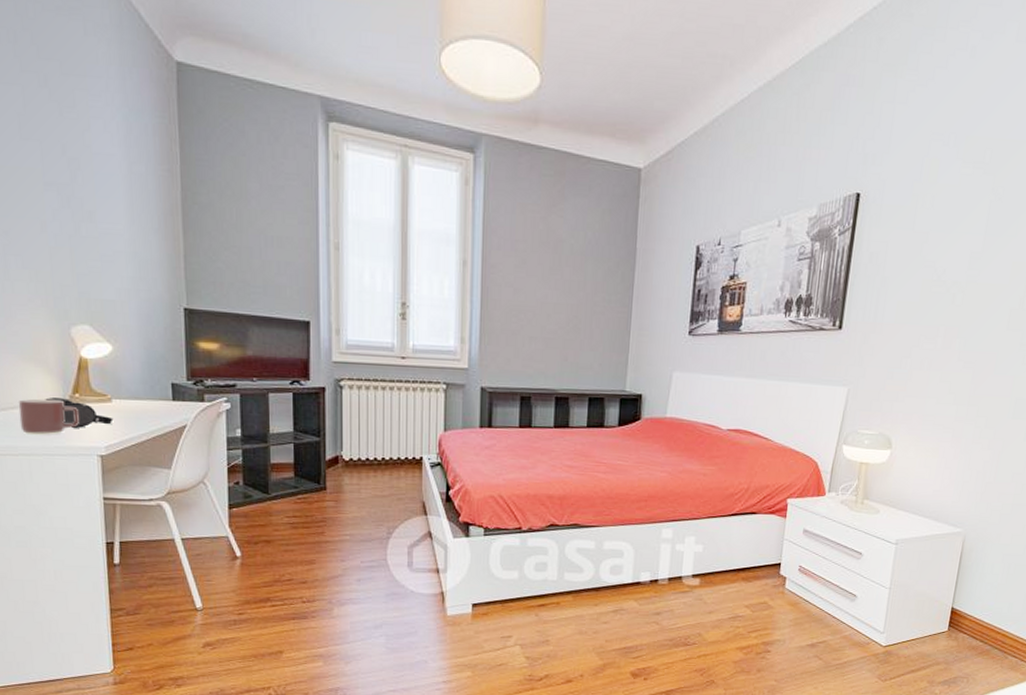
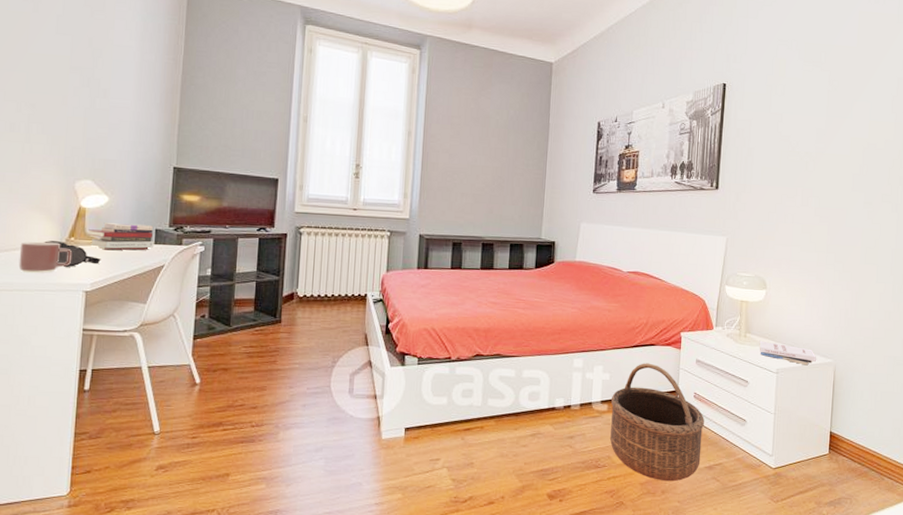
books: none [94,376,172,409] -> present [88,222,155,251]
basket: none [701,533,809,660] -> present [610,363,704,482]
books: none [877,508,944,536] -> present [759,341,816,366]

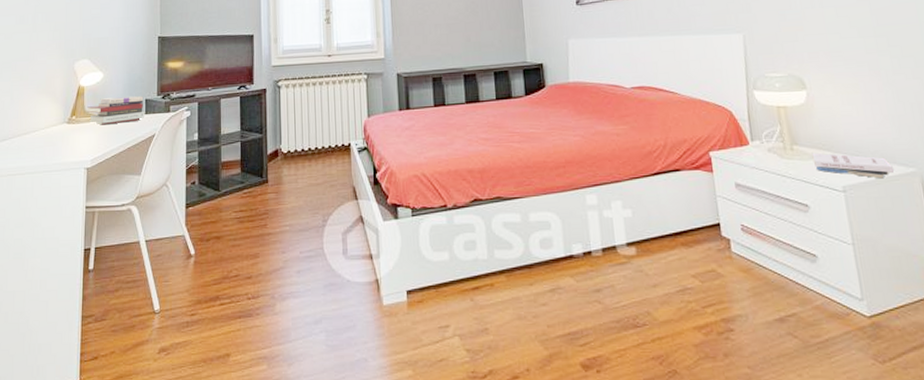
mug: present [18,241,73,274] -> none [29,123,74,156]
headphones: present [44,241,101,267] -> none [50,121,99,146]
basket: present [610,363,704,482] -> none [639,192,767,341]

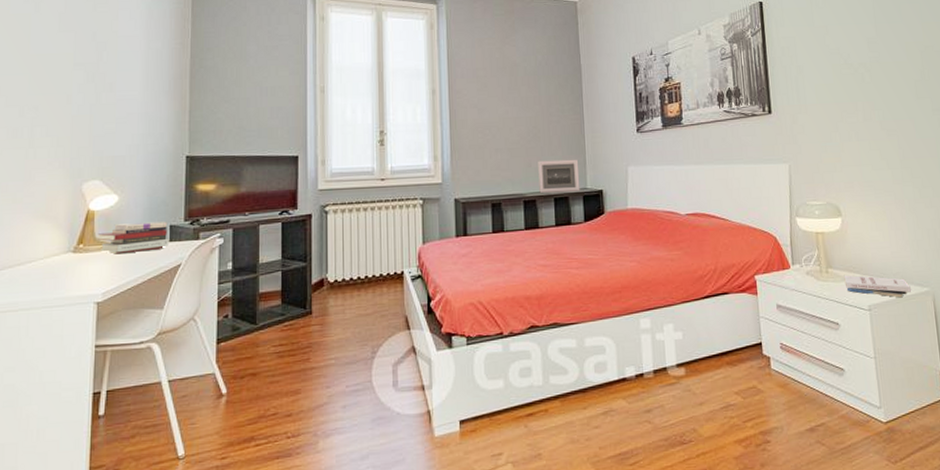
picture frame: none [477,33,520,68] -> present [538,159,580,194]

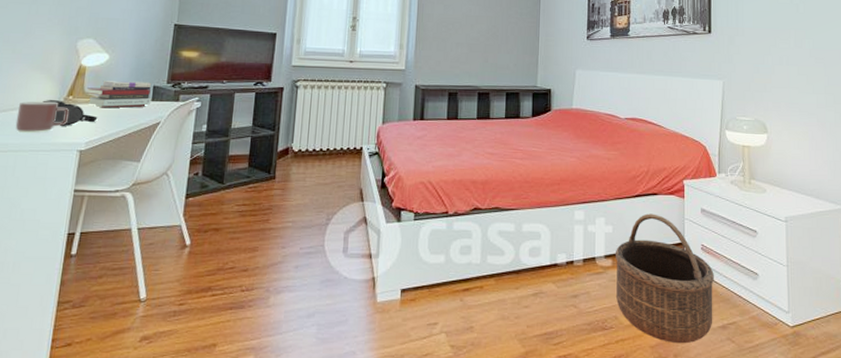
mug: none [24,252,82,290] -> present [15,101,70,134]
headphones: none [51,250,113,278] -> present [42,100,98,126]
picture frame: present [538,159,580,194] -> none [493,57,532,89]
basket: none [688,314,800,452] -> present [616,213,714,344]
books: present [844,275,911,298] -> none [765,187,825,213]

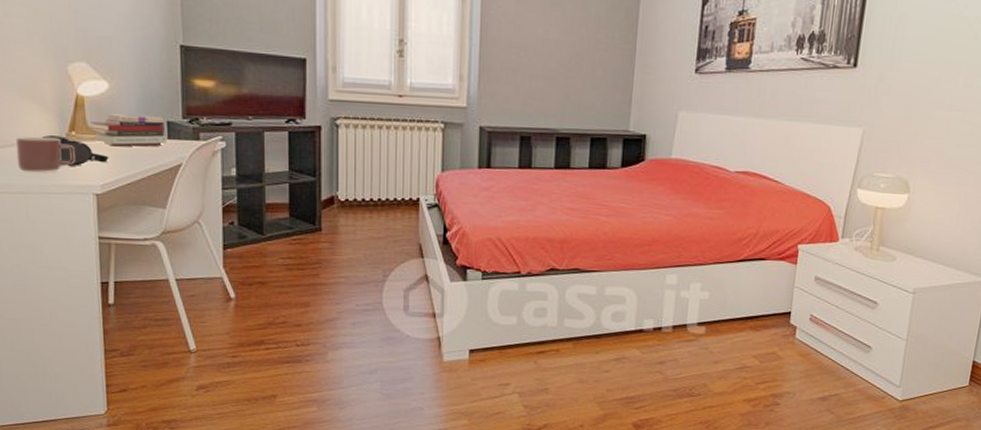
basket: present [616,213,714,344] -> none [707,280,821,413]

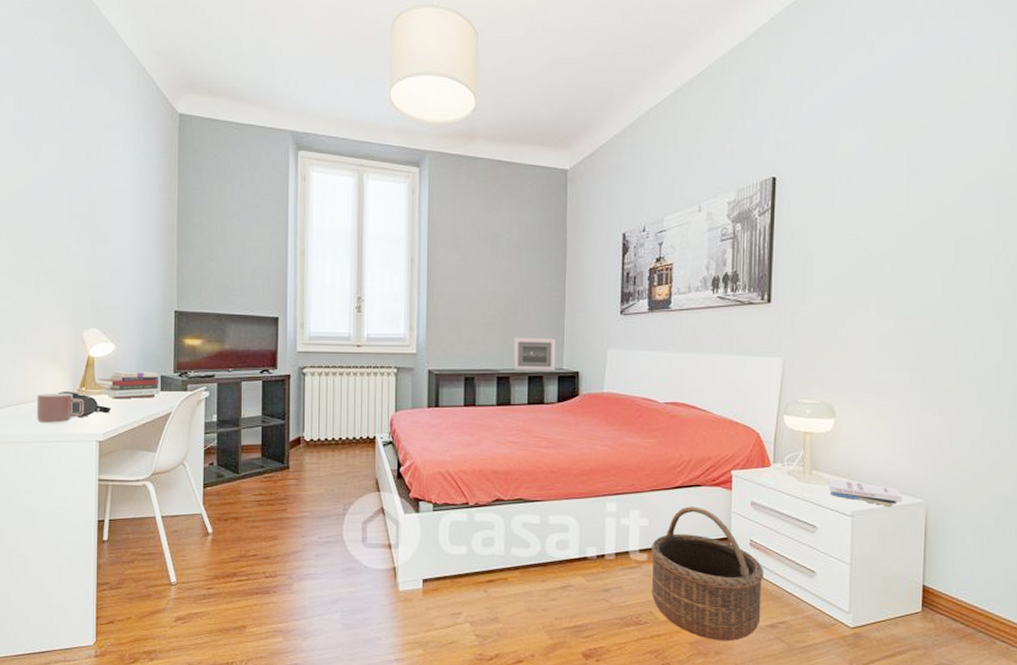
picture frame: none [575,93,624,134] -> present [513,337,556,372]
basket: none [707,280,821,413] -> present [652,506,764,642]
books: none [894,255,965,285] -> present [828,478,902,507]

